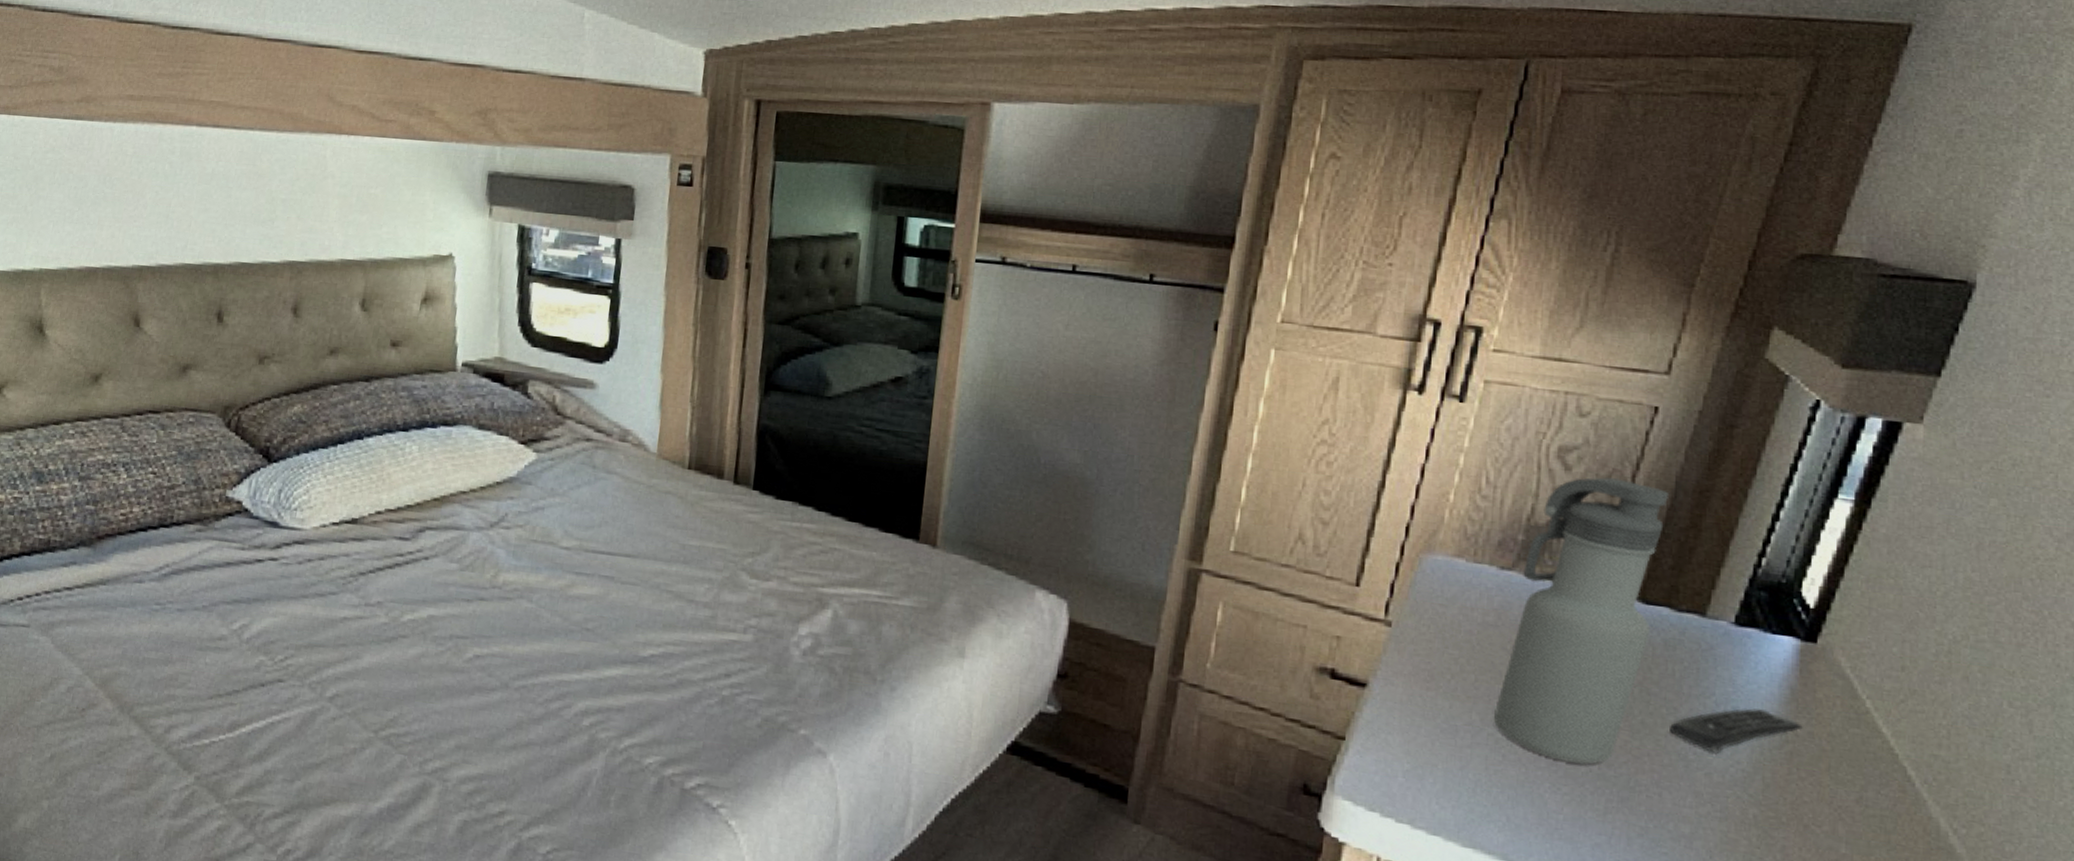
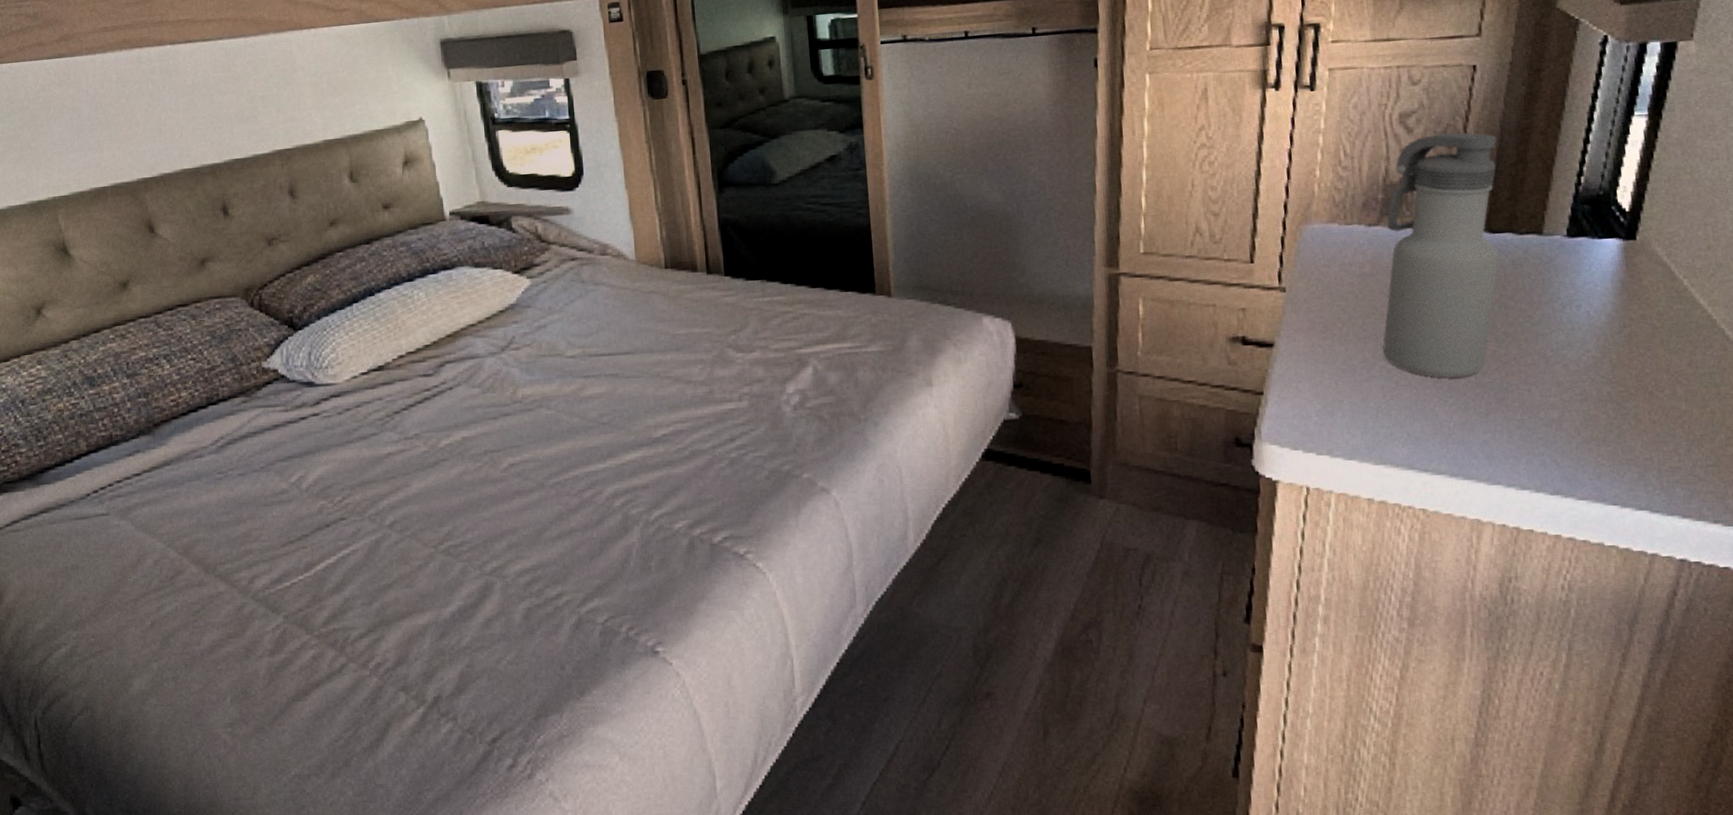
remote control: present [1670,708,1803,754] -> none [1528,303,1636,347]

